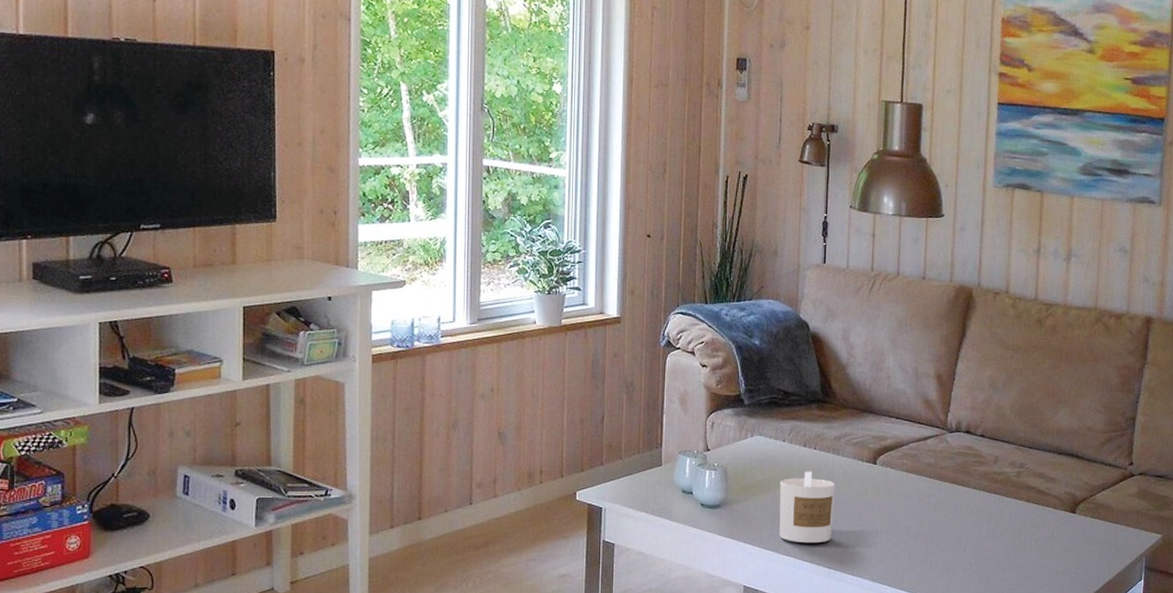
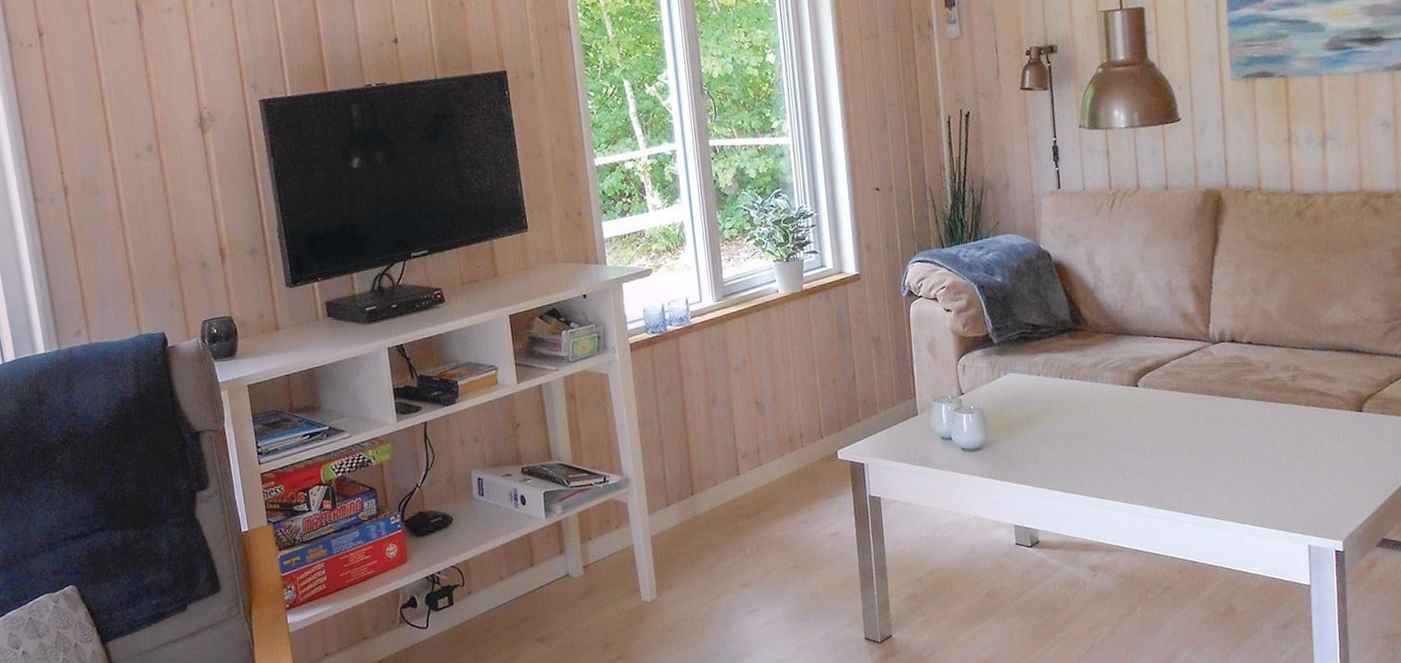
candle: present [779,471,835,544] -> none [1039,402,1100,476]

